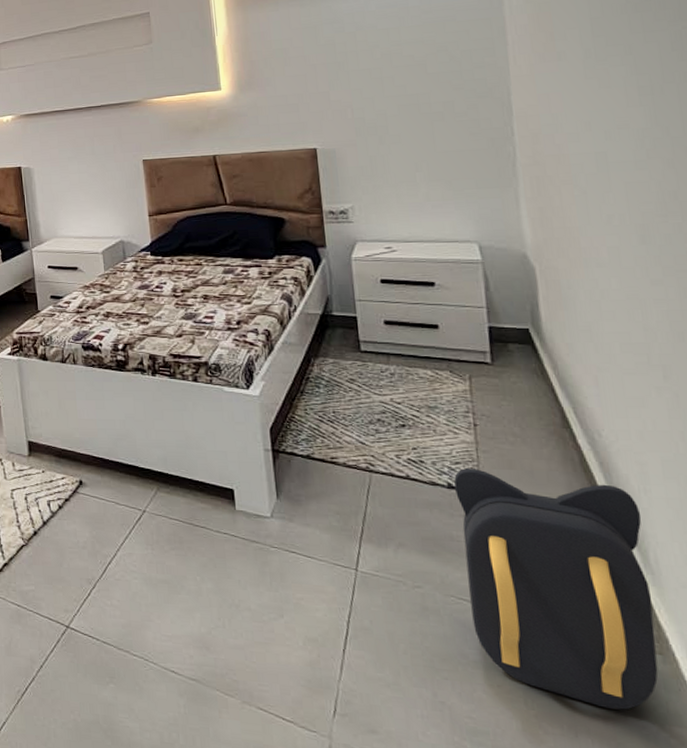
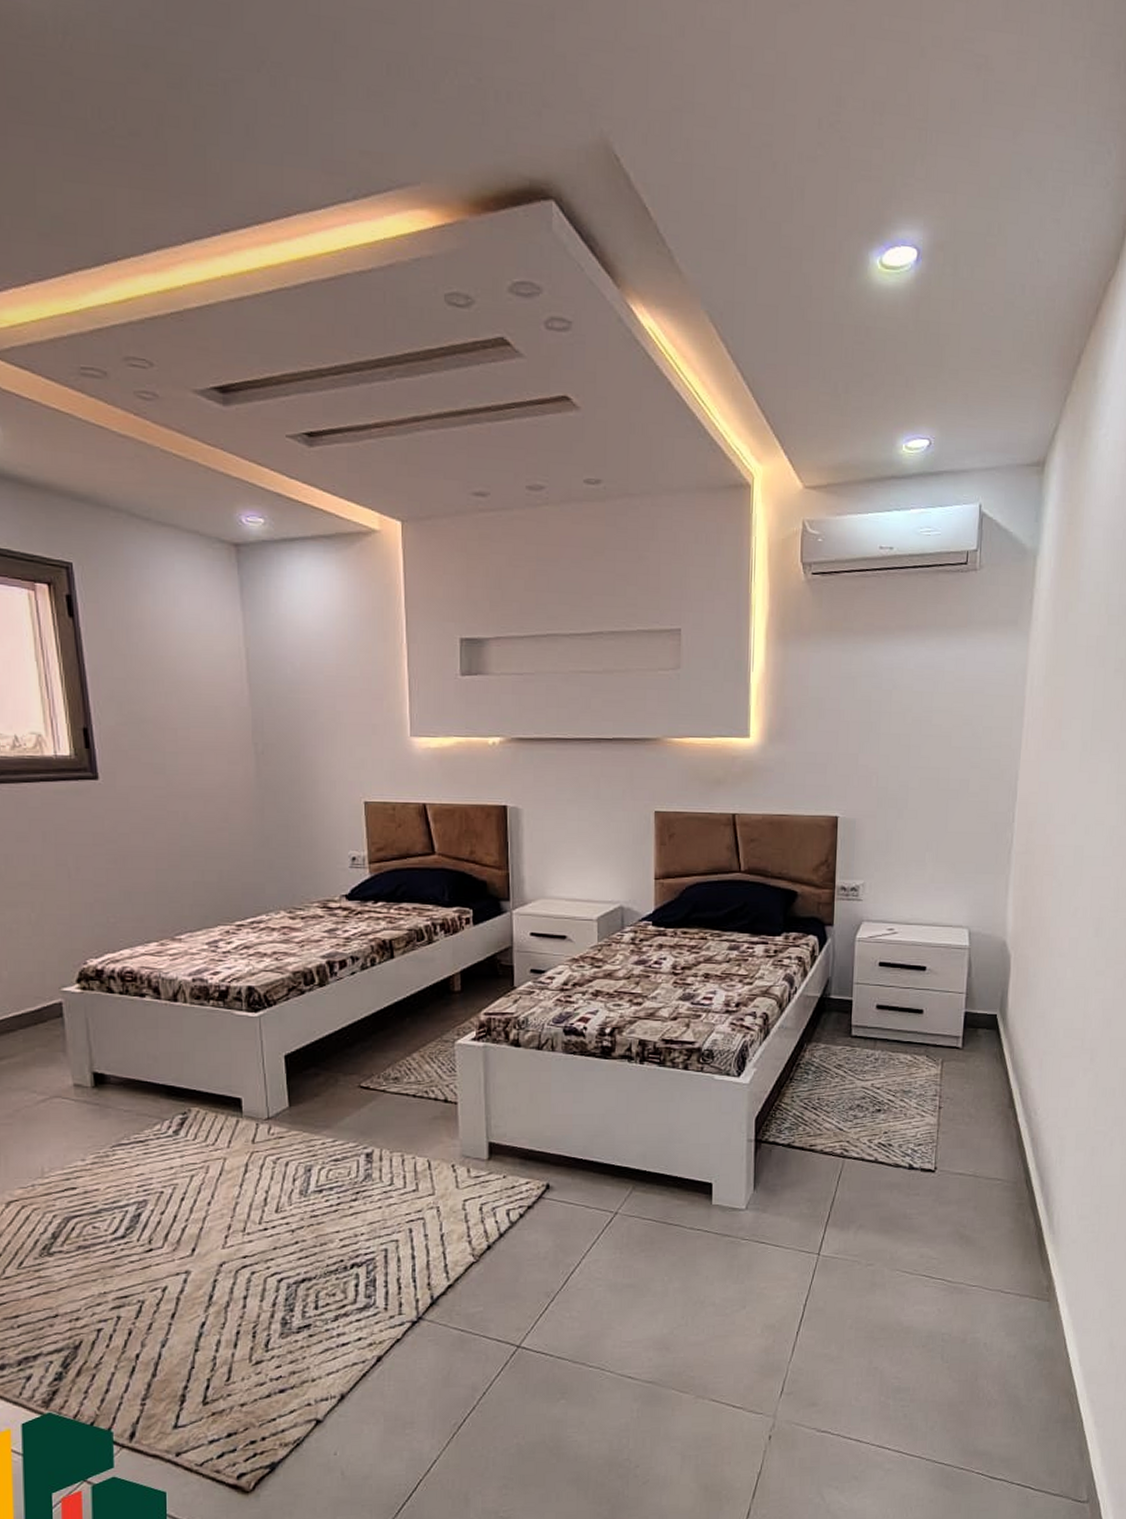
backpack: present [454,468,658,710] -> none [911,1149,1054,1353]

